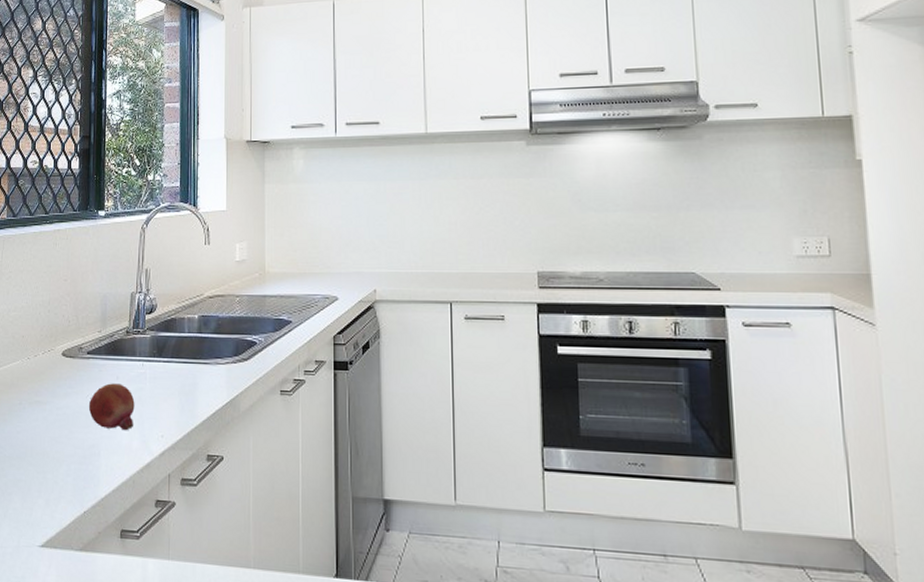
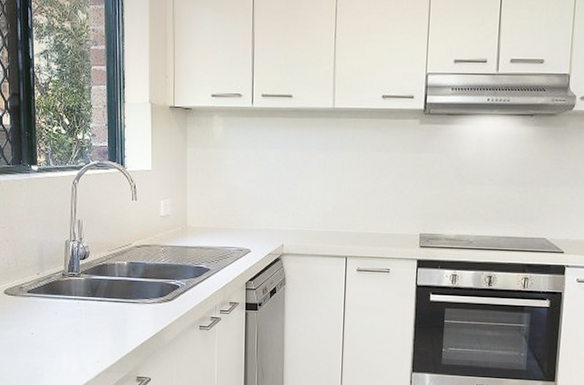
fruit: present [88,383,135,431] -> none [31,318,73,357]

